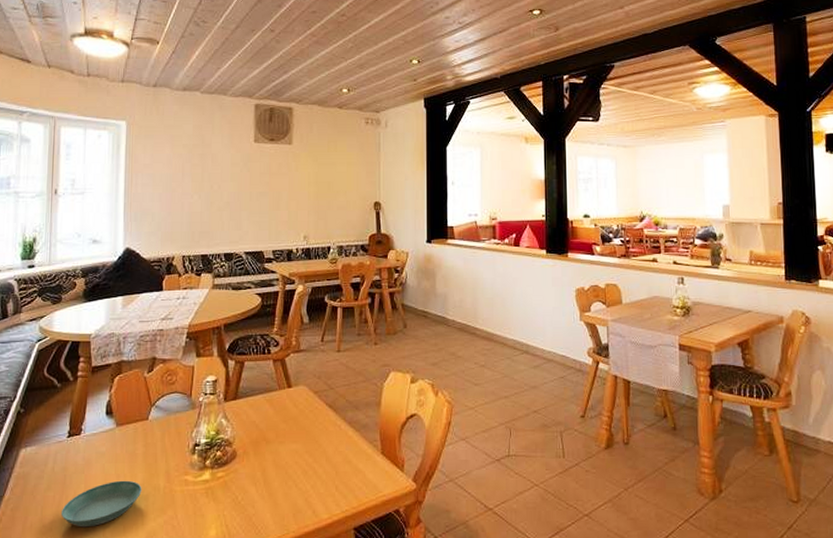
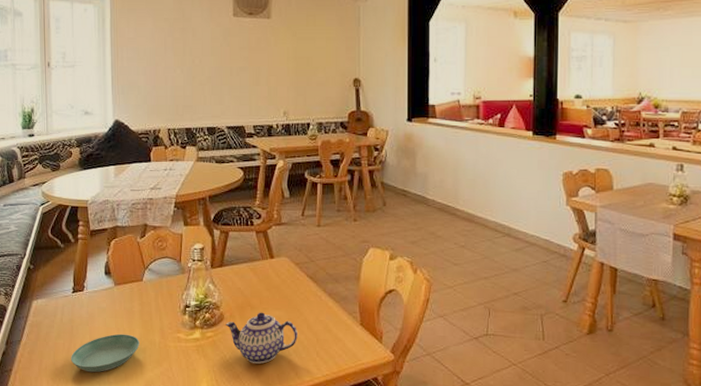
teapot: none [238,446,315,505] -> present [225,312,297,364]

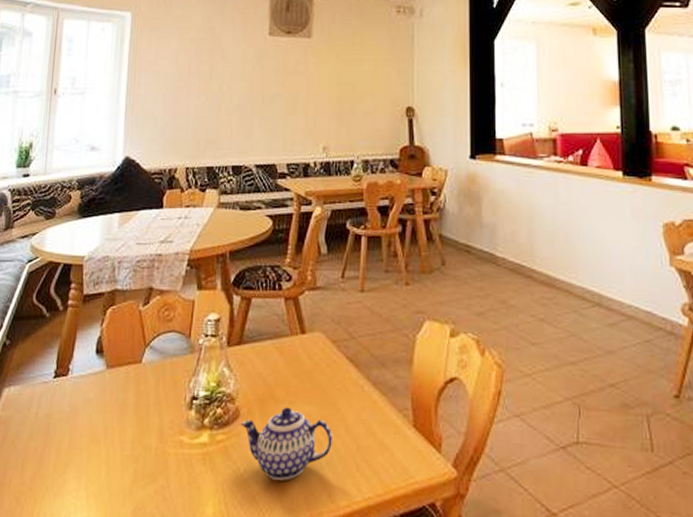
saucer: present [70,333,140,373] -> none [42,435,131,490]

